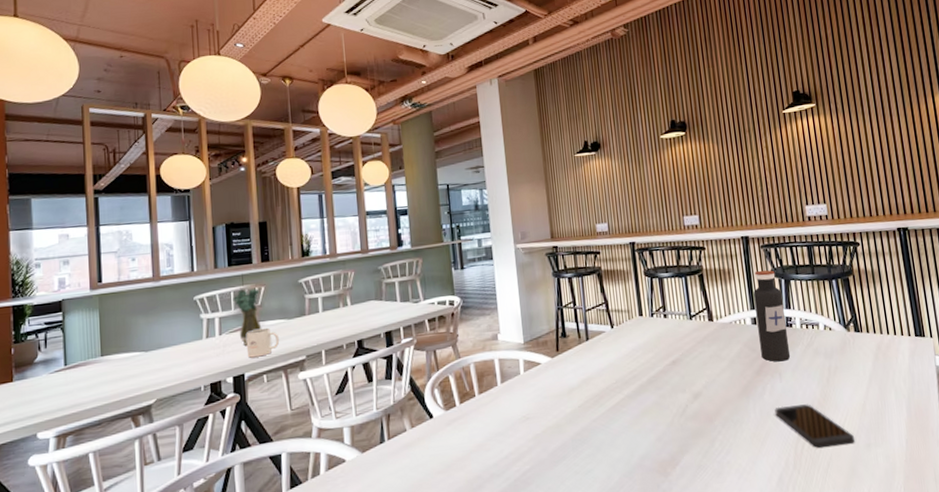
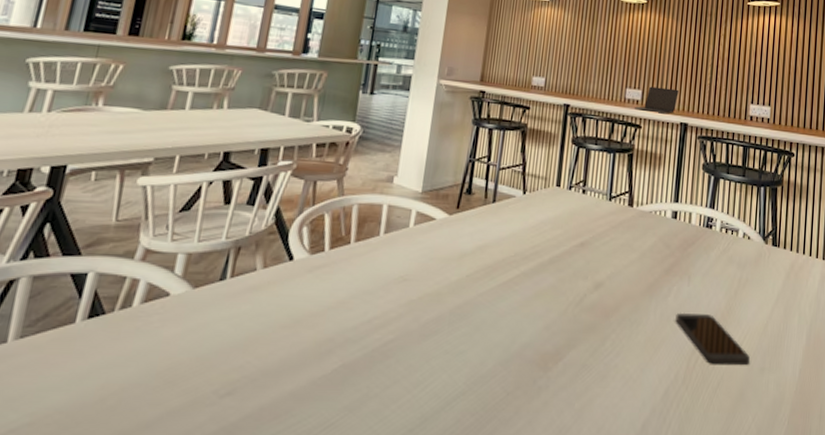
vase: present [233,288,262,346] -> none [73,60,116,131]
mug: present [246,327,280,358] -> none [77,114,126,149]
laptop: none [695,207,734,234] -> present [635,86,679,114]
water bottle: present [753,270,791,362] -> none [674,162,709,264]

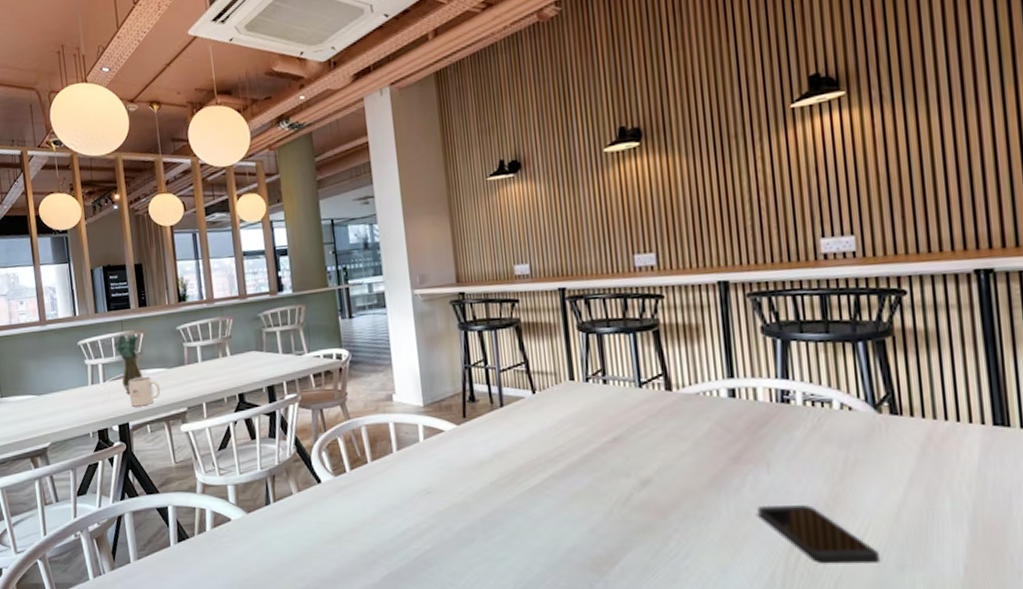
vase: none [73,60,116,131] -> present [114,334,143,394]
mug: none [77,114,126,149] -> present [128,376,161,407]
laptop: present [635,86,679,114] -> none [650,241,708,278]

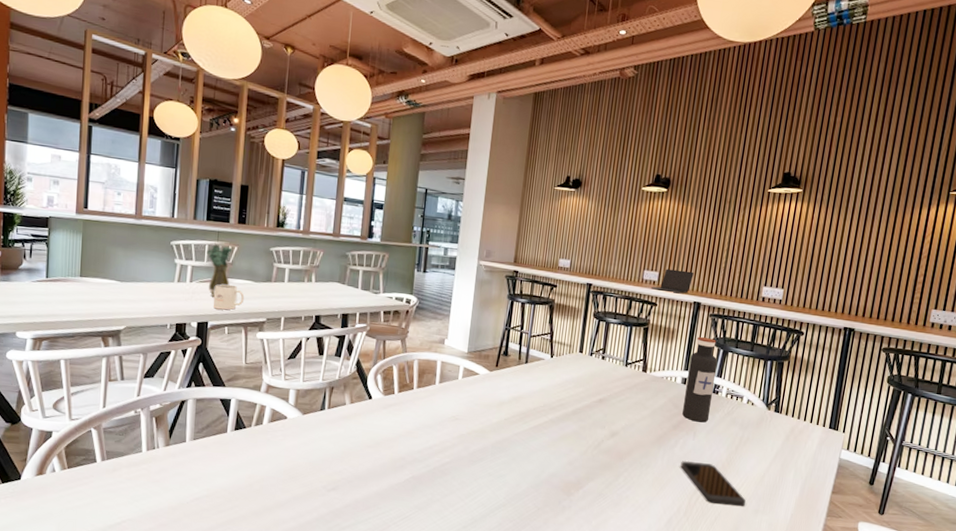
laptop: none [650,241,708,278] -> present [651,268,694,294]
water bottle: none [733,326,786,448] -> present [682,336,717,423]

